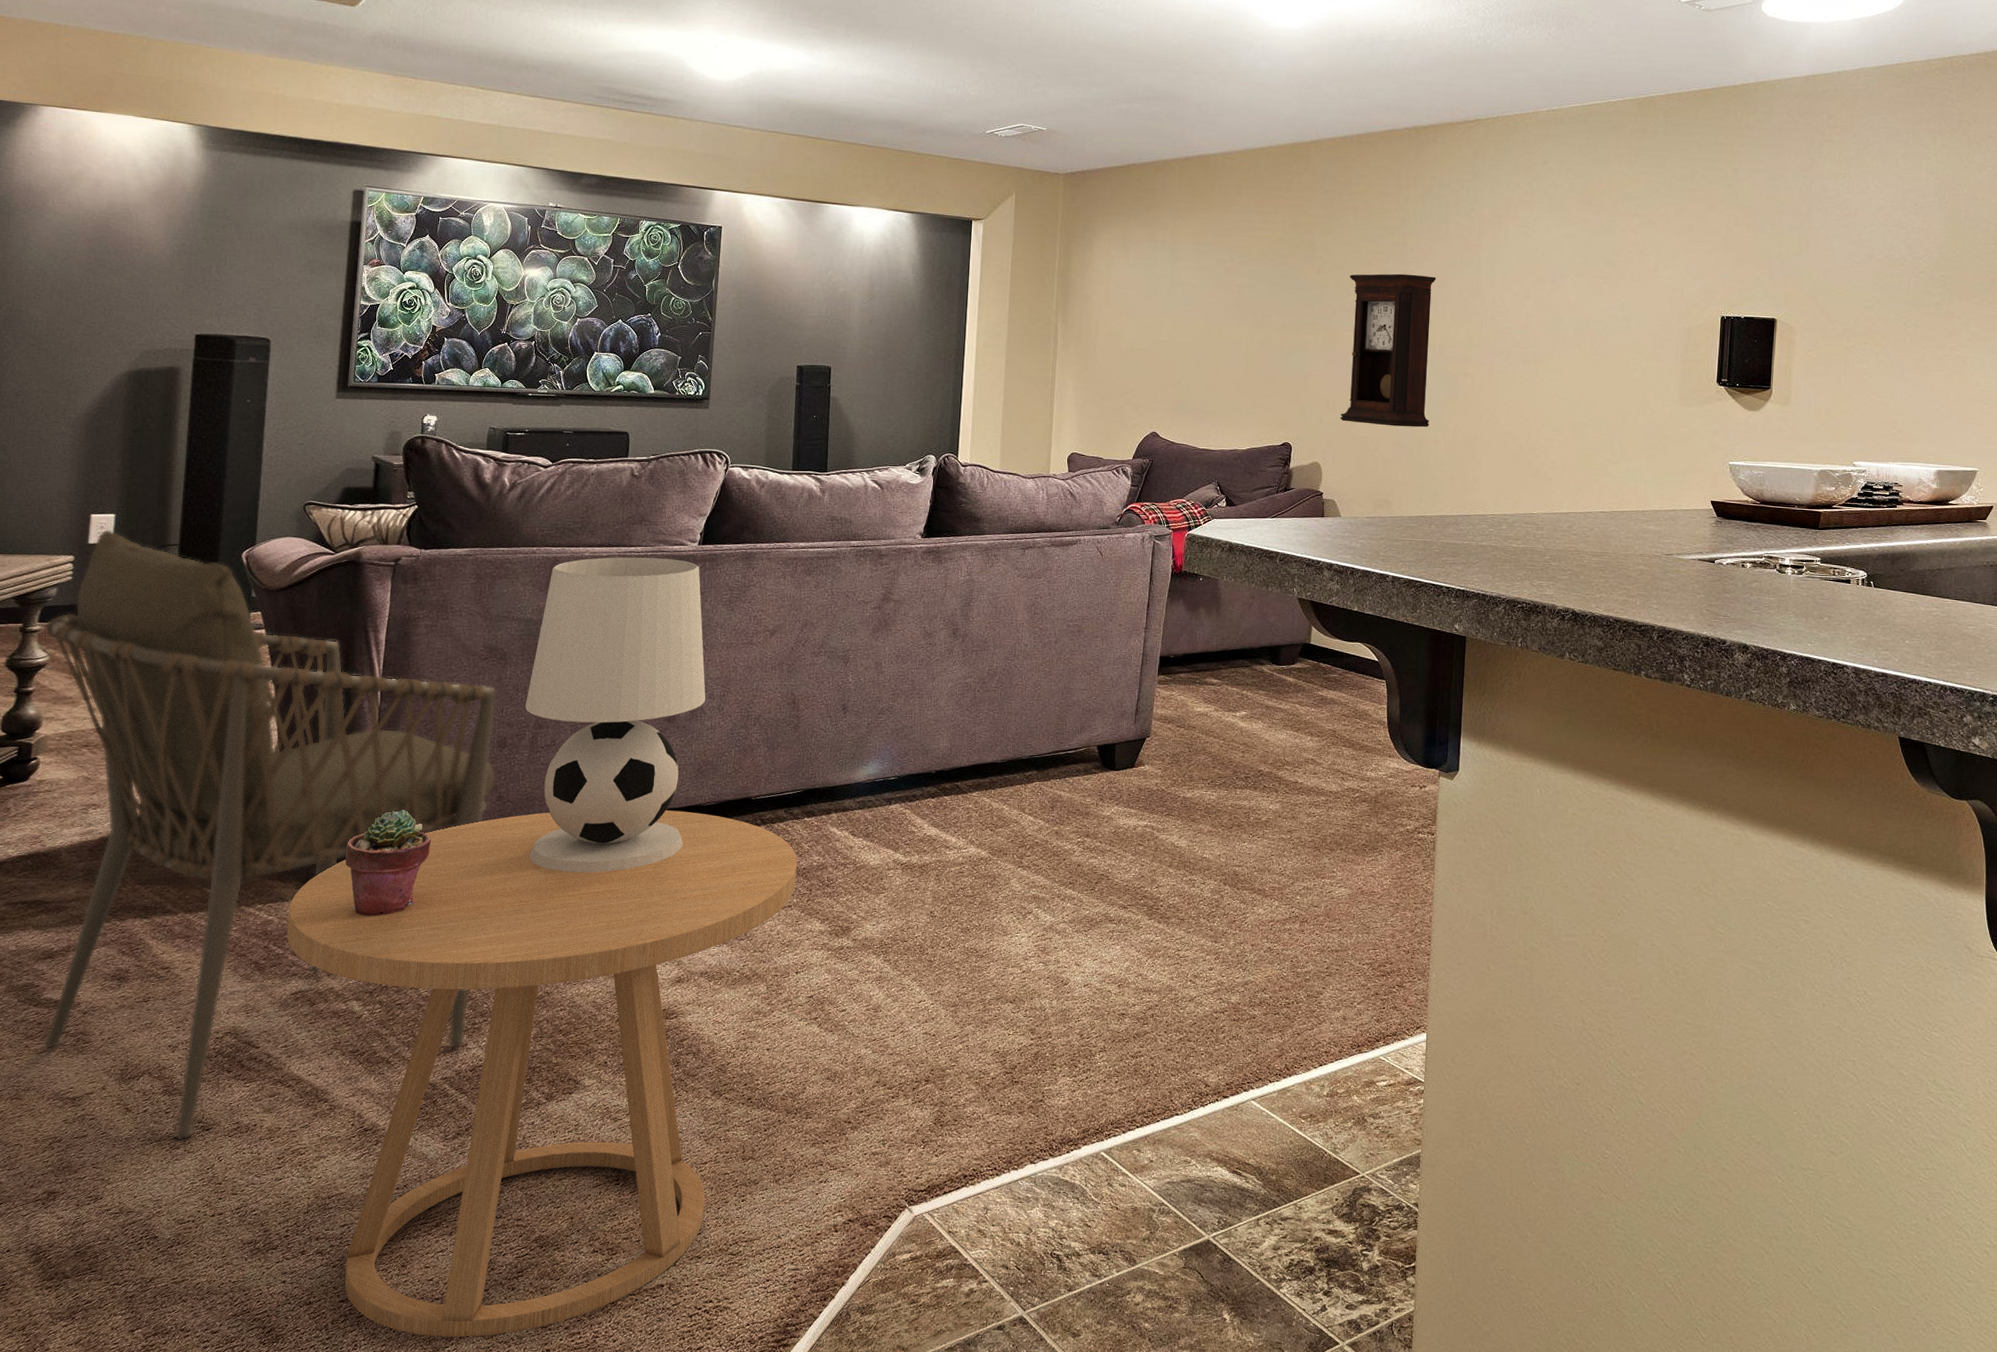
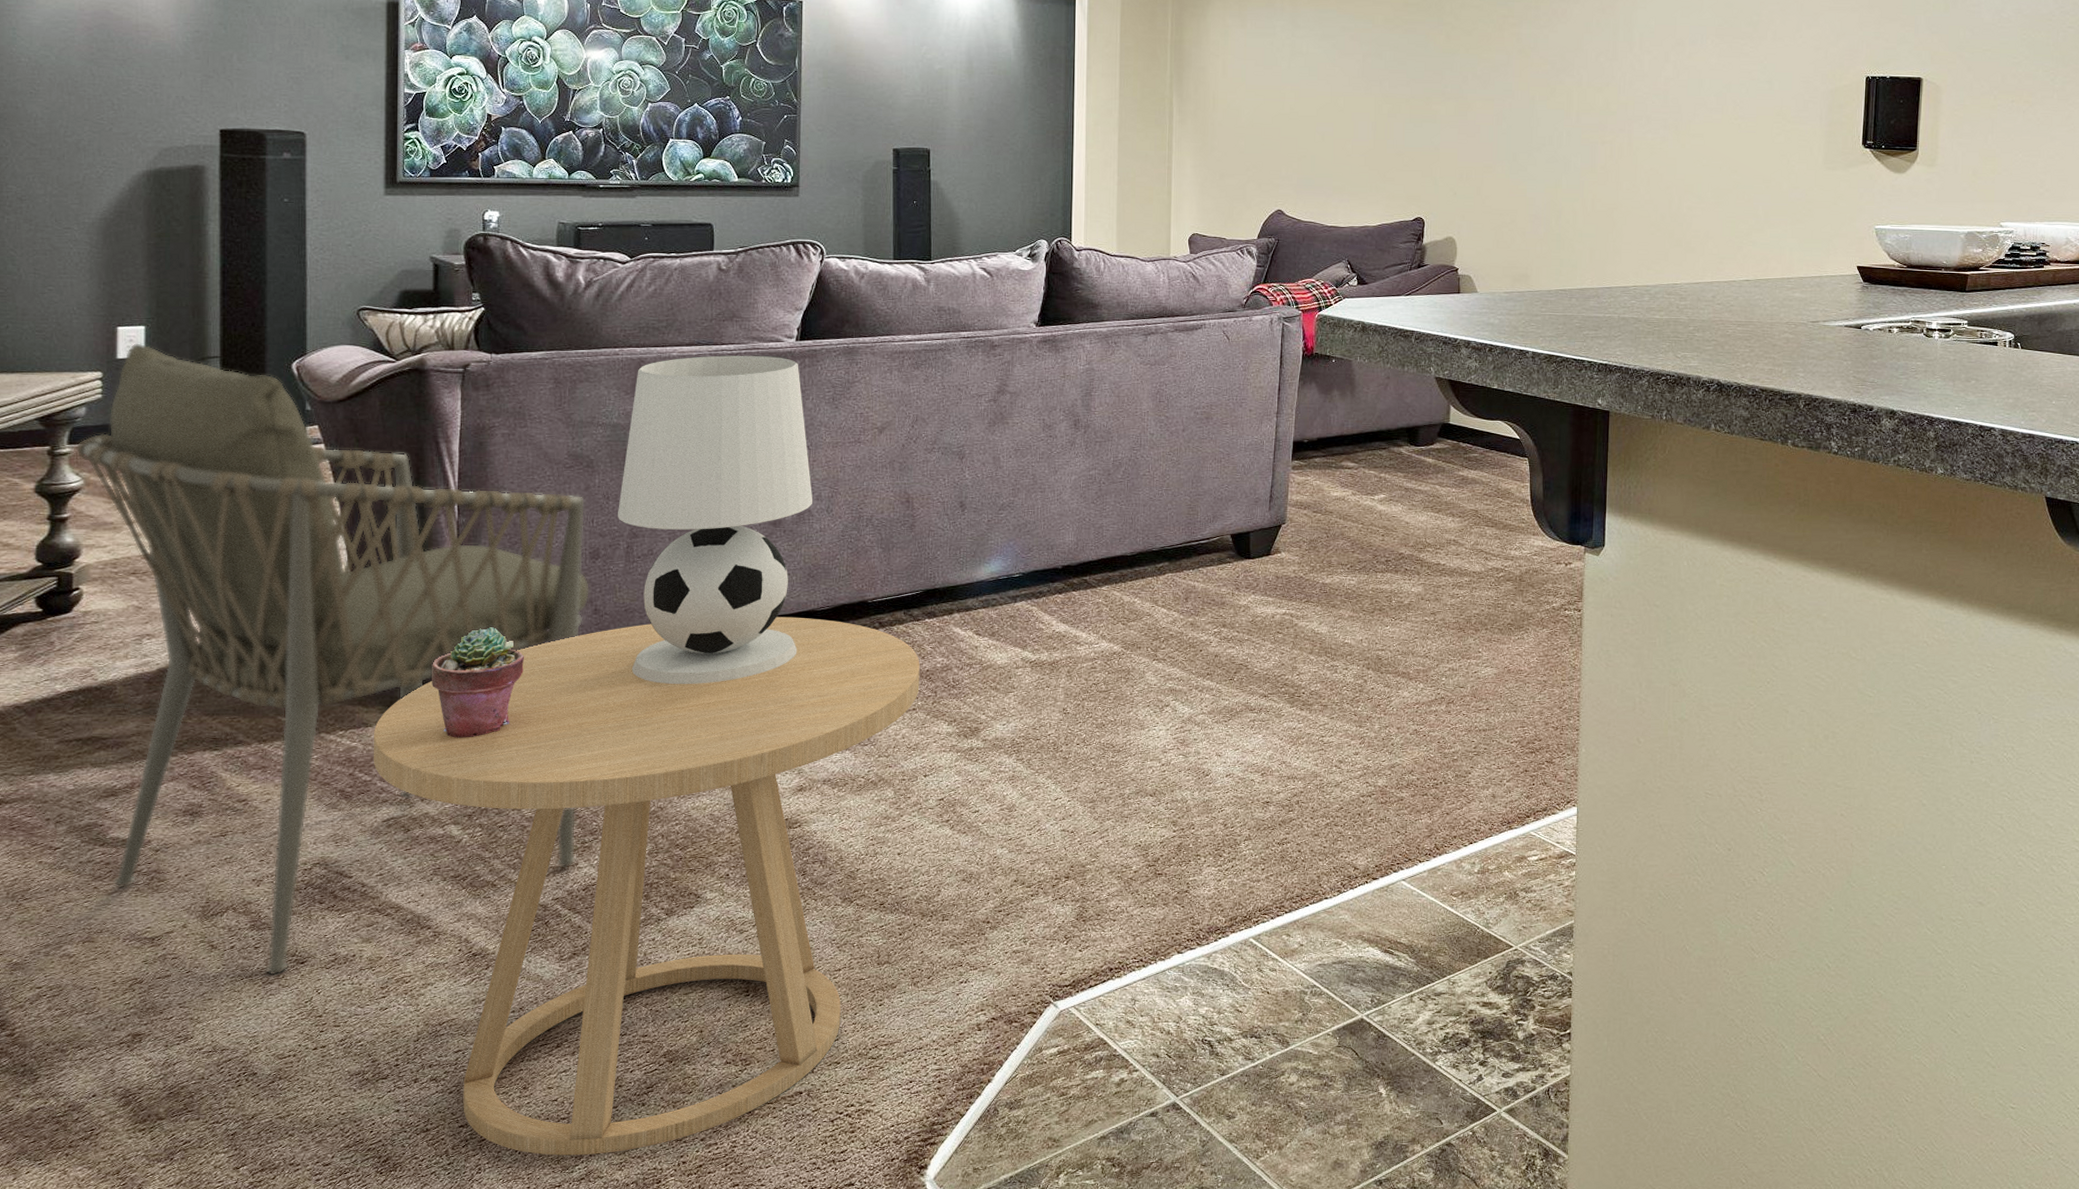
pendulum clock: present [1340,273,1437,428] -> none [1474,38,1572,199]

